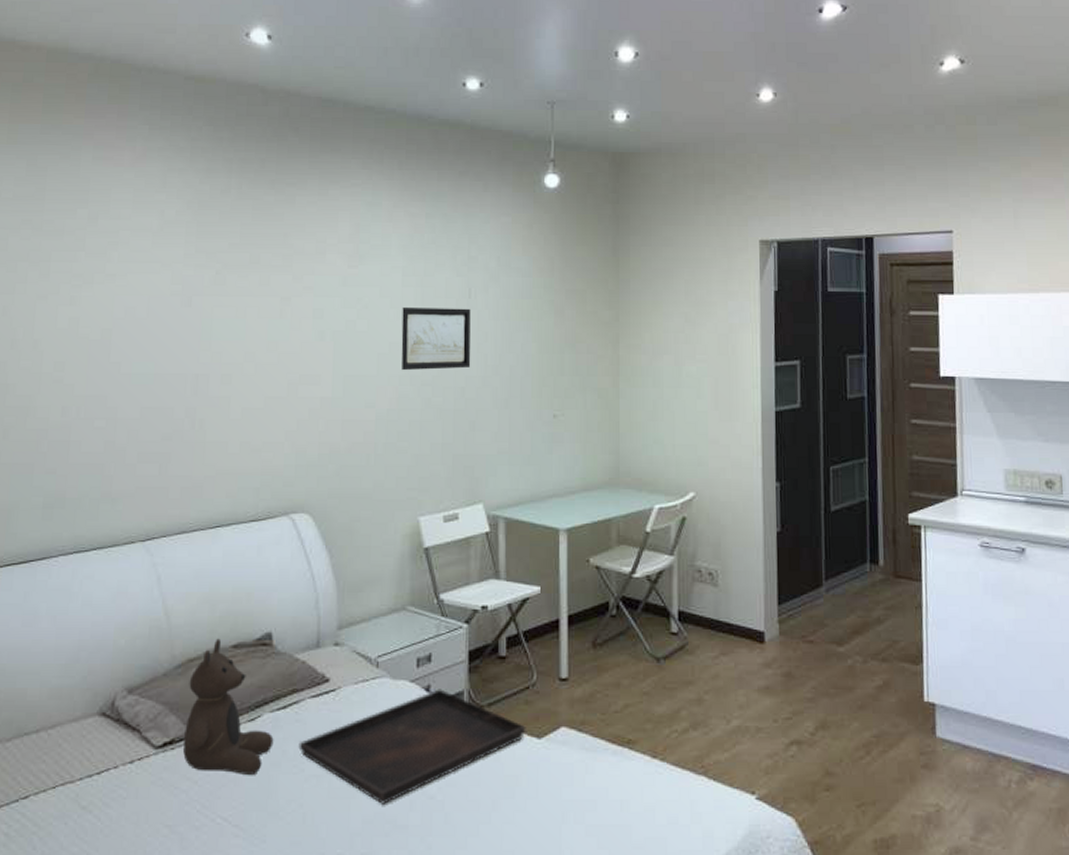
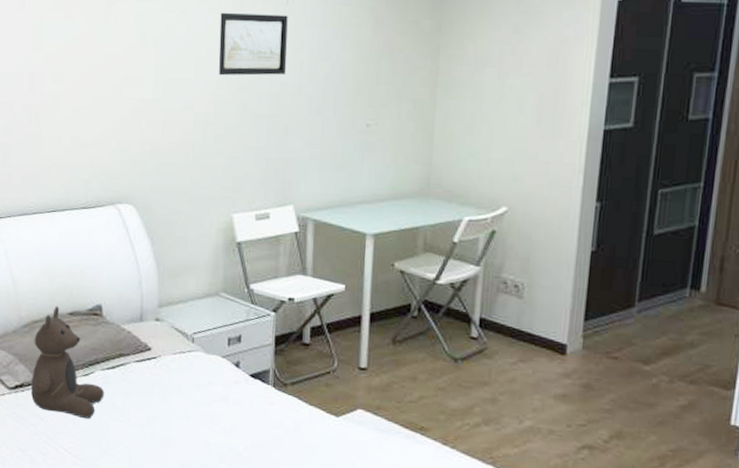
serving tray: present [298,689,526,804] -> none [125,365,325,455]

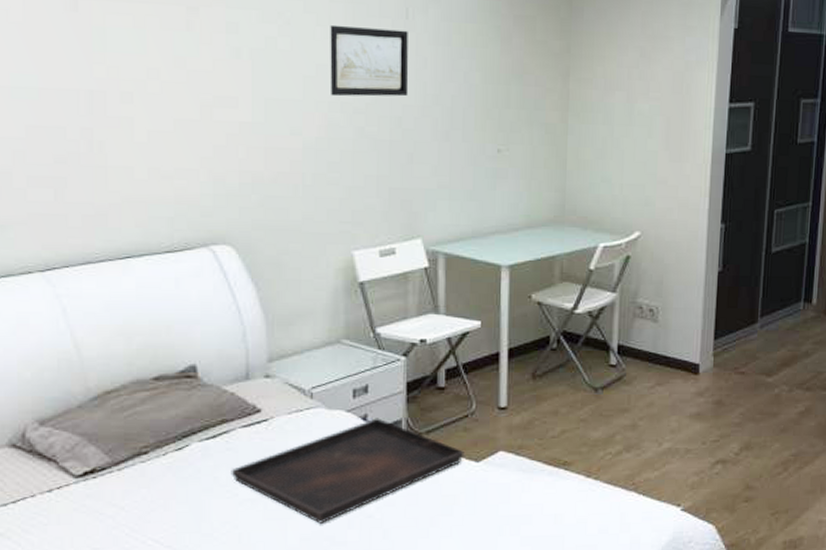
teddy bear: present [30,306,105,418] -> none [105,371,204,500]
serving tray: none [125,365,325,455] -> present [231,418,465,524]

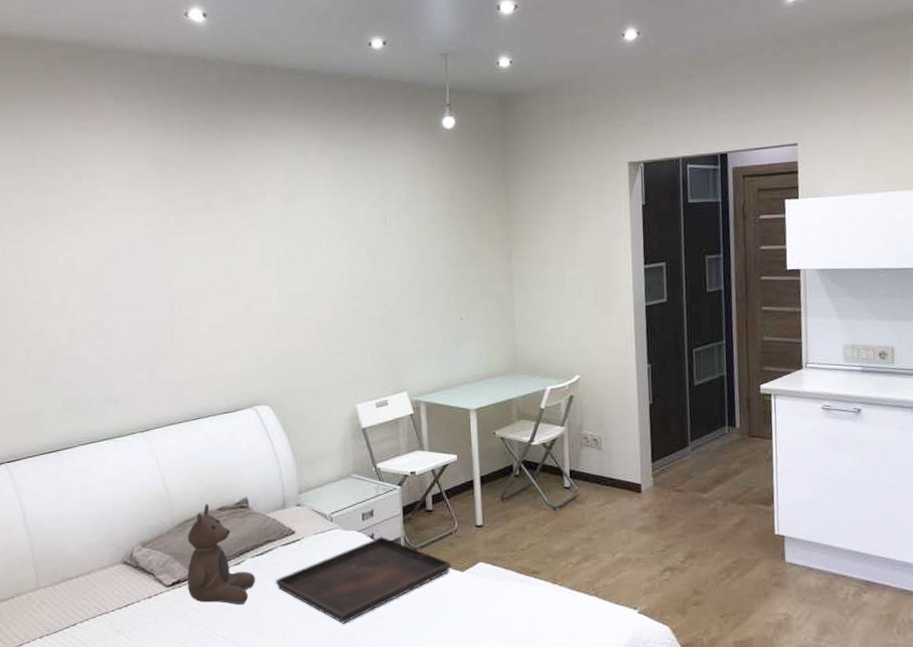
teddy bear: none [105,371,204,500] -> present [187,504,256,604]
wall art: present [330,24,409,97] -> none [331,234,390,288]

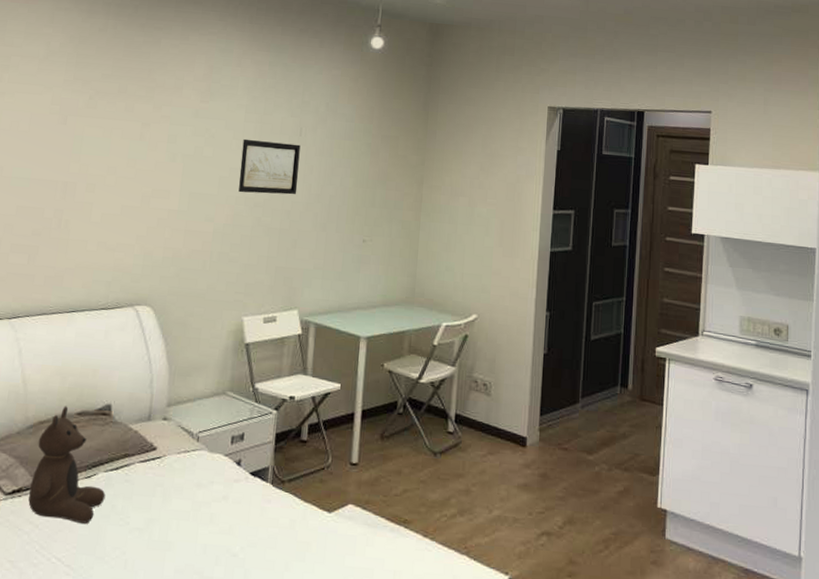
serving tray: present [275,536,451,624] -> none [126,463,319,558]
wall art: none [331,234,390,288] -> present [238,138,301,195]

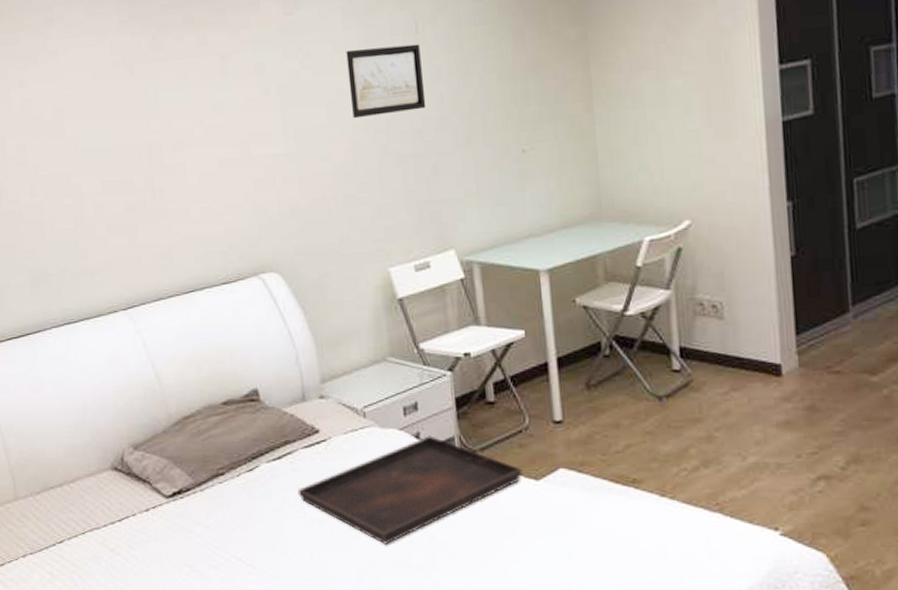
teddy bear: present [28,406,106,524] -> none [187,396,274,519]
serving tray: none [126,463,319,558] -> present [297,435,523,544]

